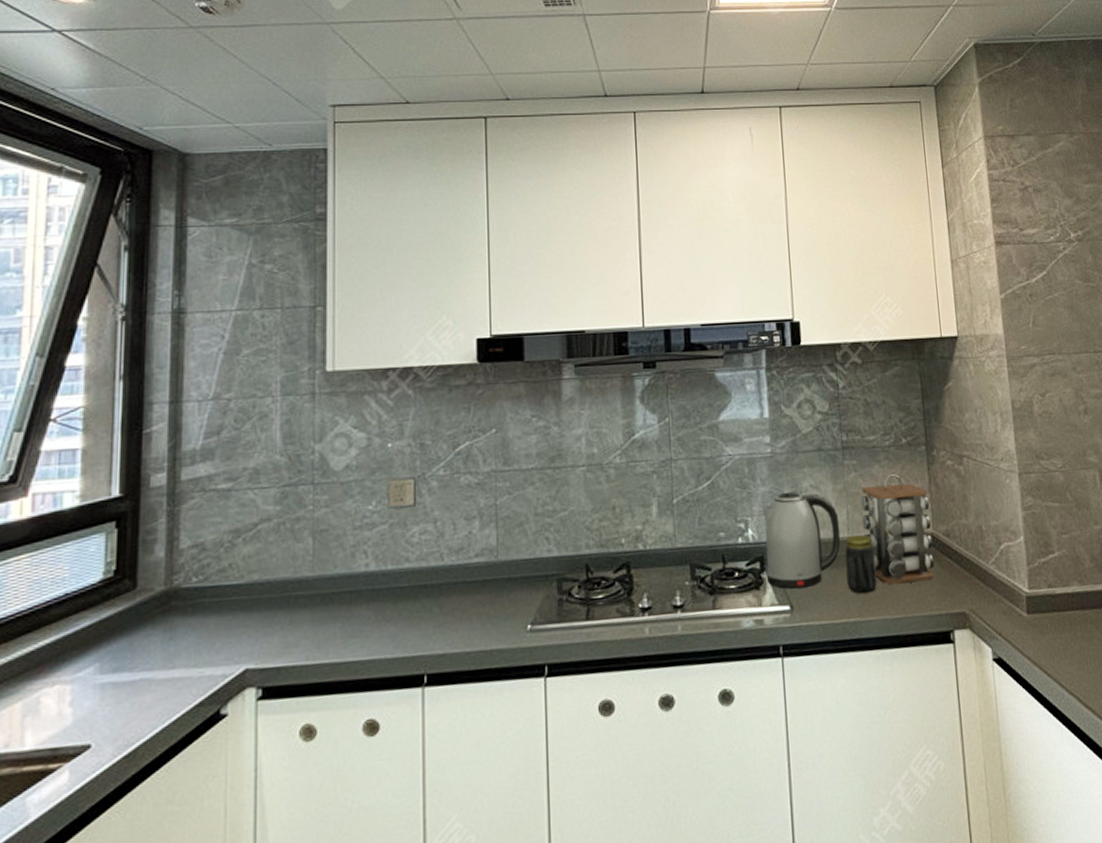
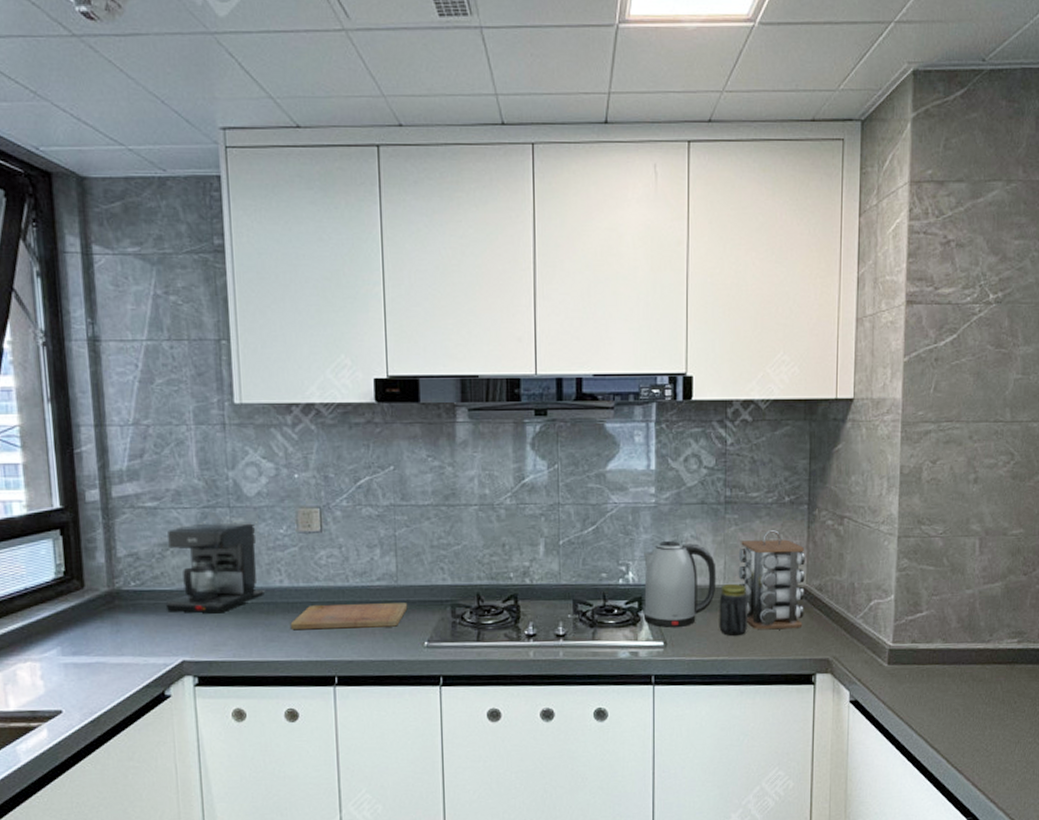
coffee maker: none [232,498,347,610] -> present [167,520,265,614]
cutting board: none [375,580,509,623] -> present [290,603,408,631]

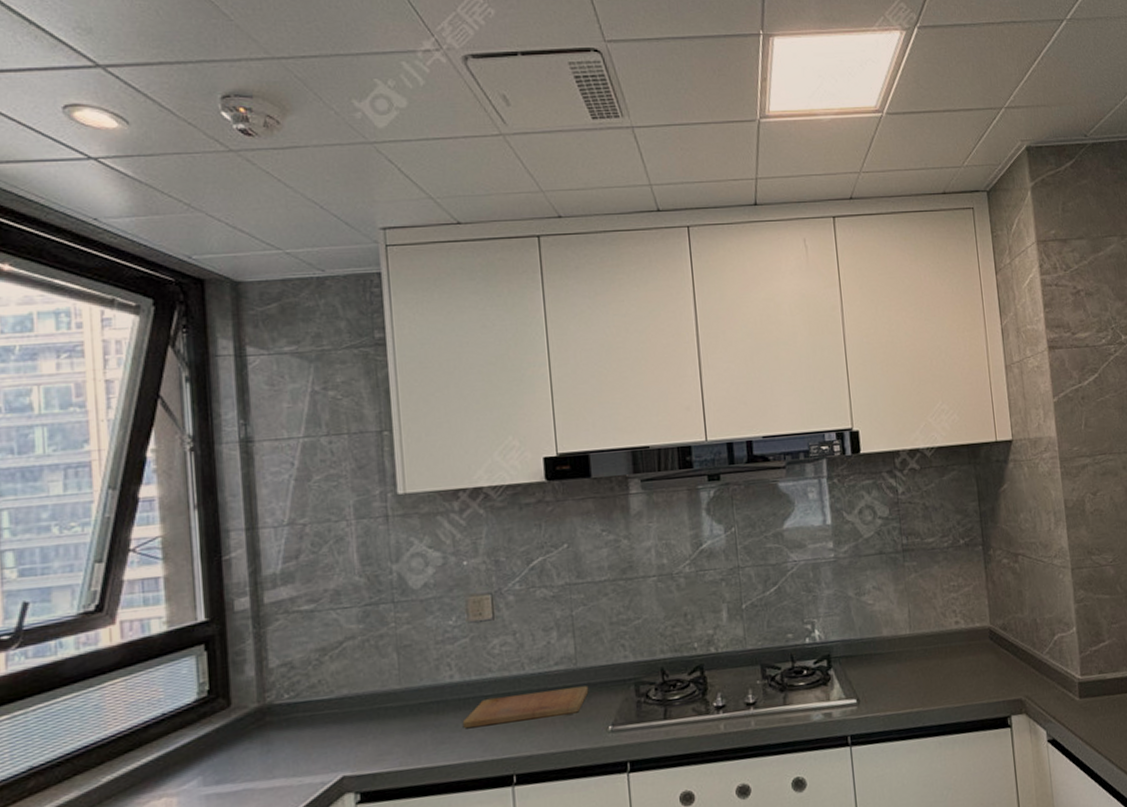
coffee maker: present [167,520,265,614] -> none [324,615,434,722]
kettle: present [644,540,716,627] -> none [828,593,903,684]
jar: present [719,584,747,636] -> none [907,631,938,685]
spice rack: present [738,530,805,630] -> none [921,573,992,676]

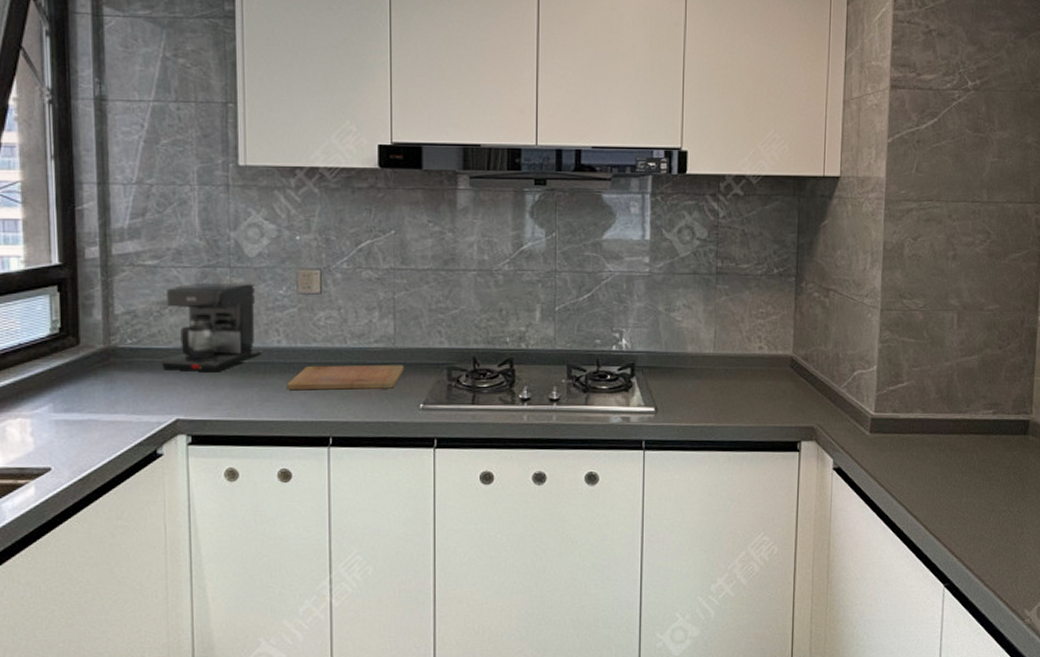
coffee maker: none [324,615,434,722] -> present [163,281,262,373]

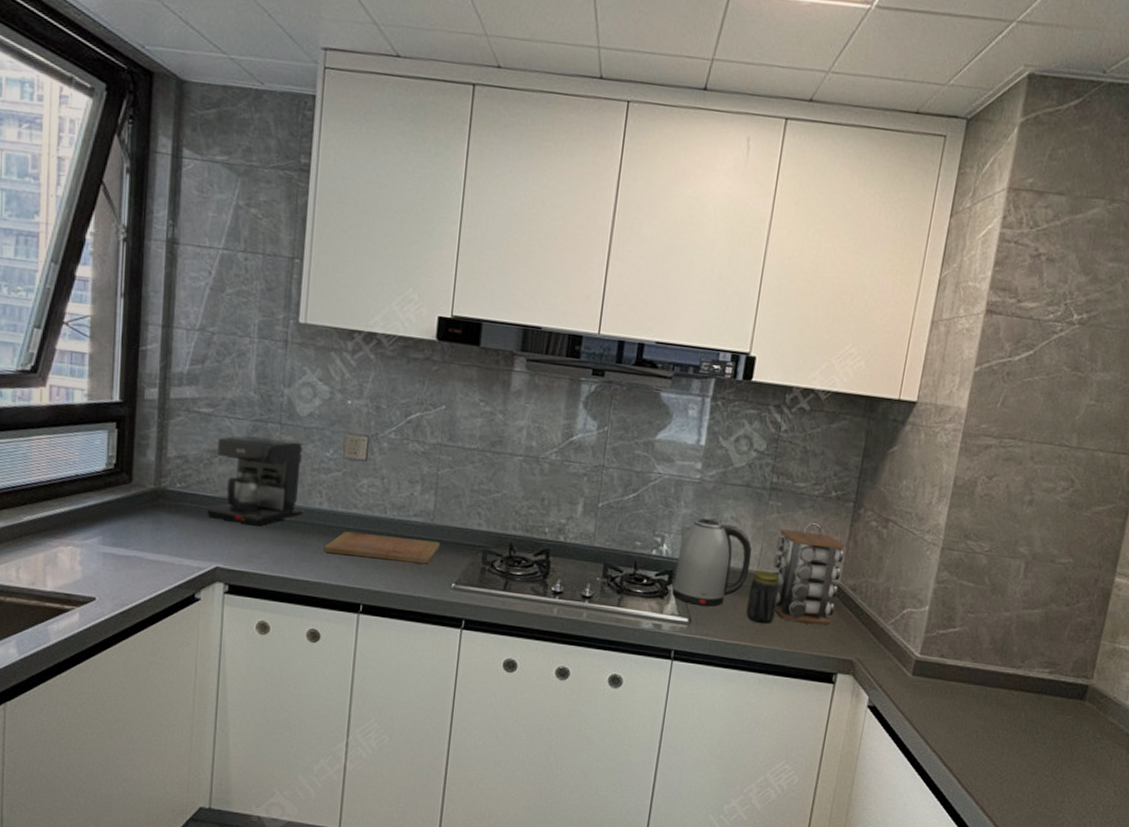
kettle: none [636,308,707,394] -> present [672,518,752,607]
jar: none [708,353,736,403] -> present [746,570,779,624]
spice rack: none [728,301,792,398] -> present [773,523,844,625]

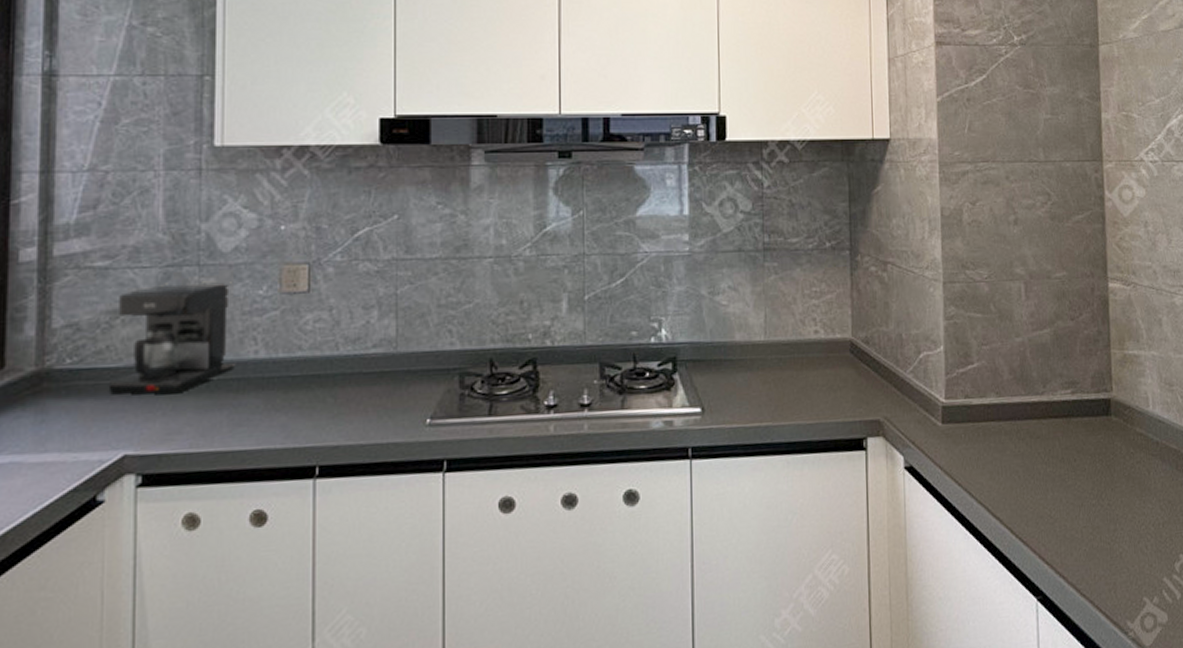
cutting board: present [323,531,441,564] -> none [264,373,408,412]
kettle: present [672,518,752,607] -> none [678,292,757,391]
jar: present [746,570,779,624] -> none [760,339,791,398]
spice rack: present [773,523,844,625] -> none [779,278,852,390]

